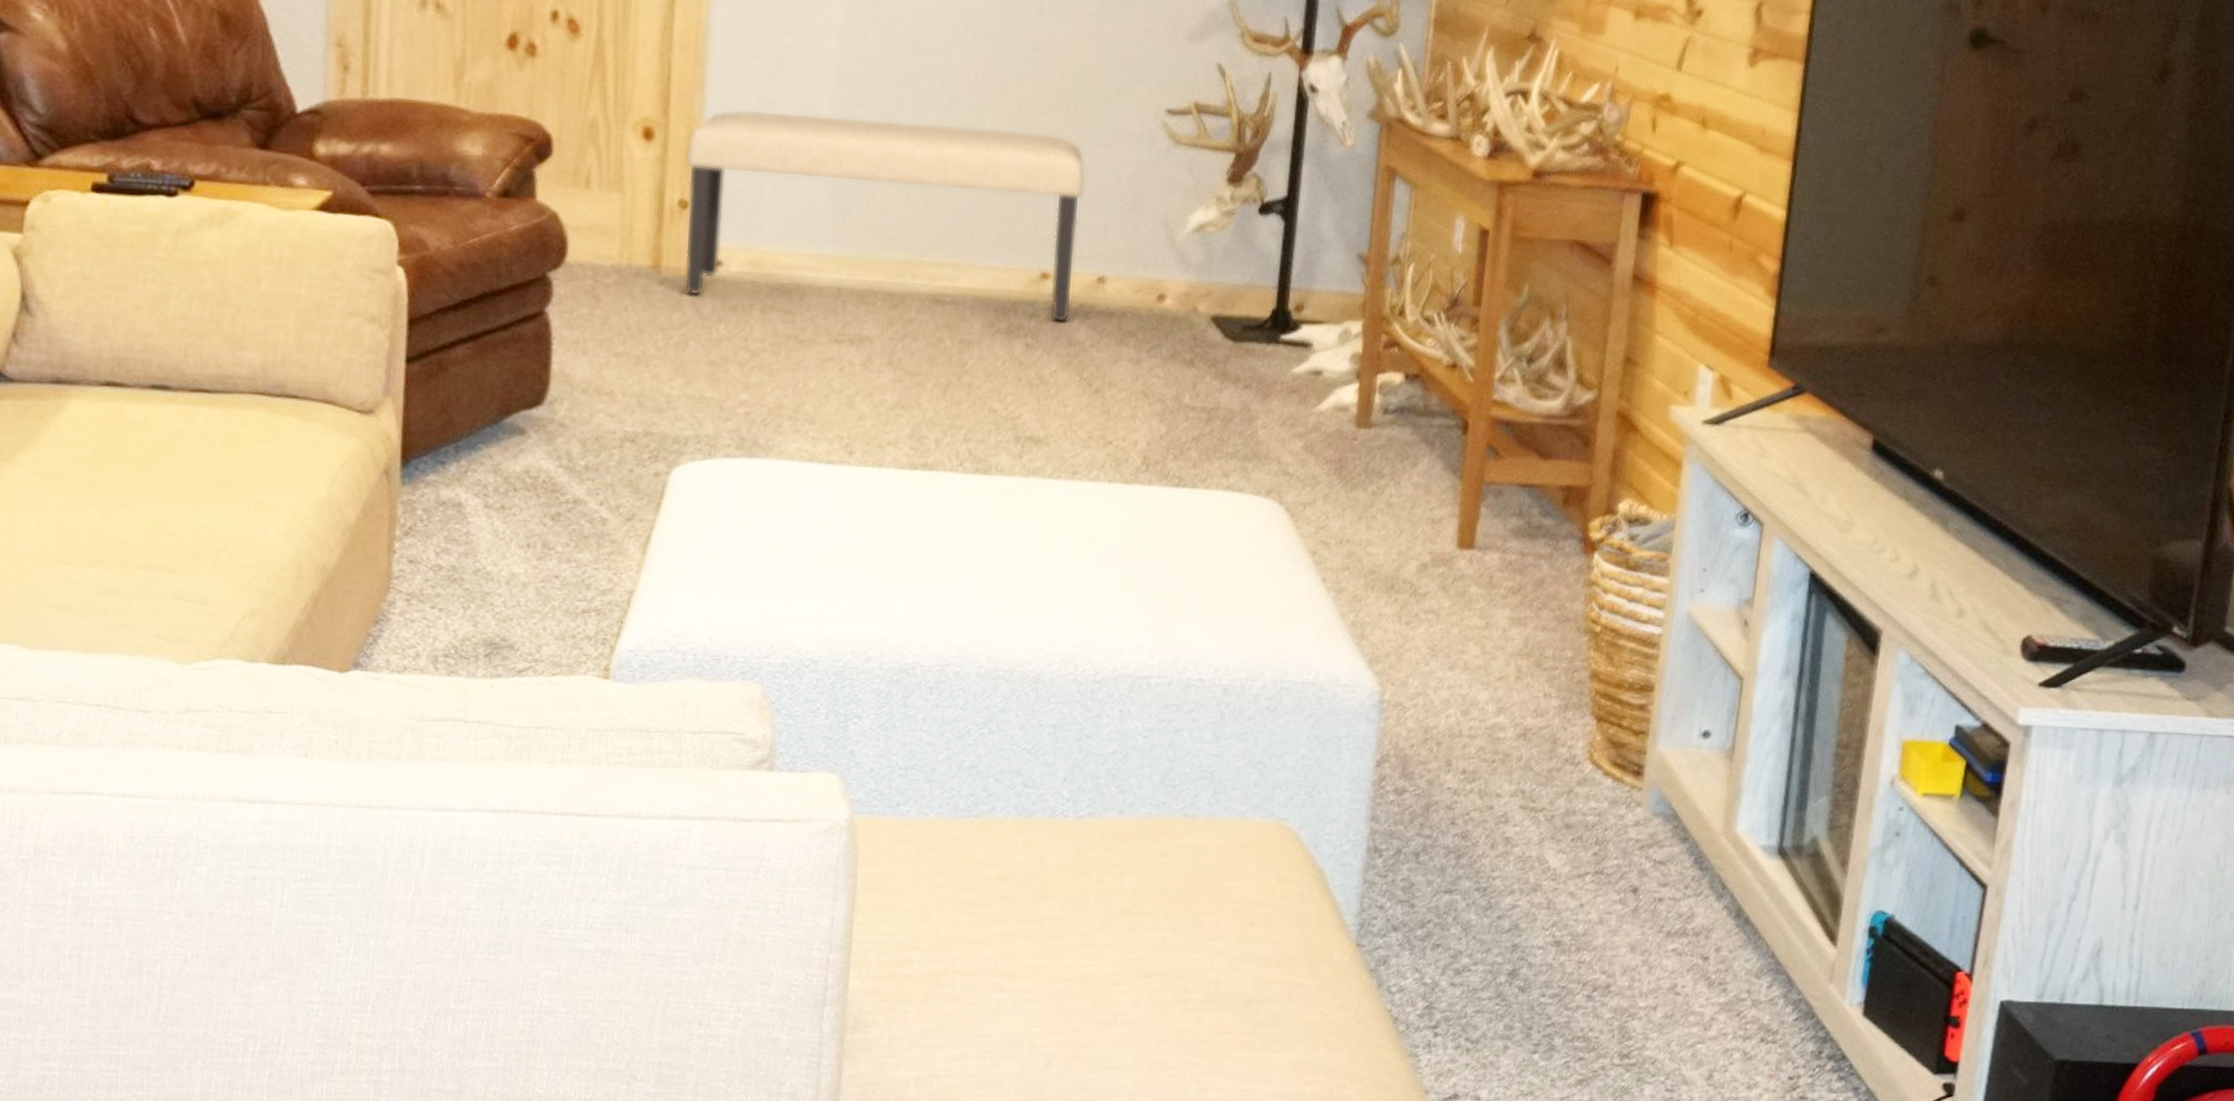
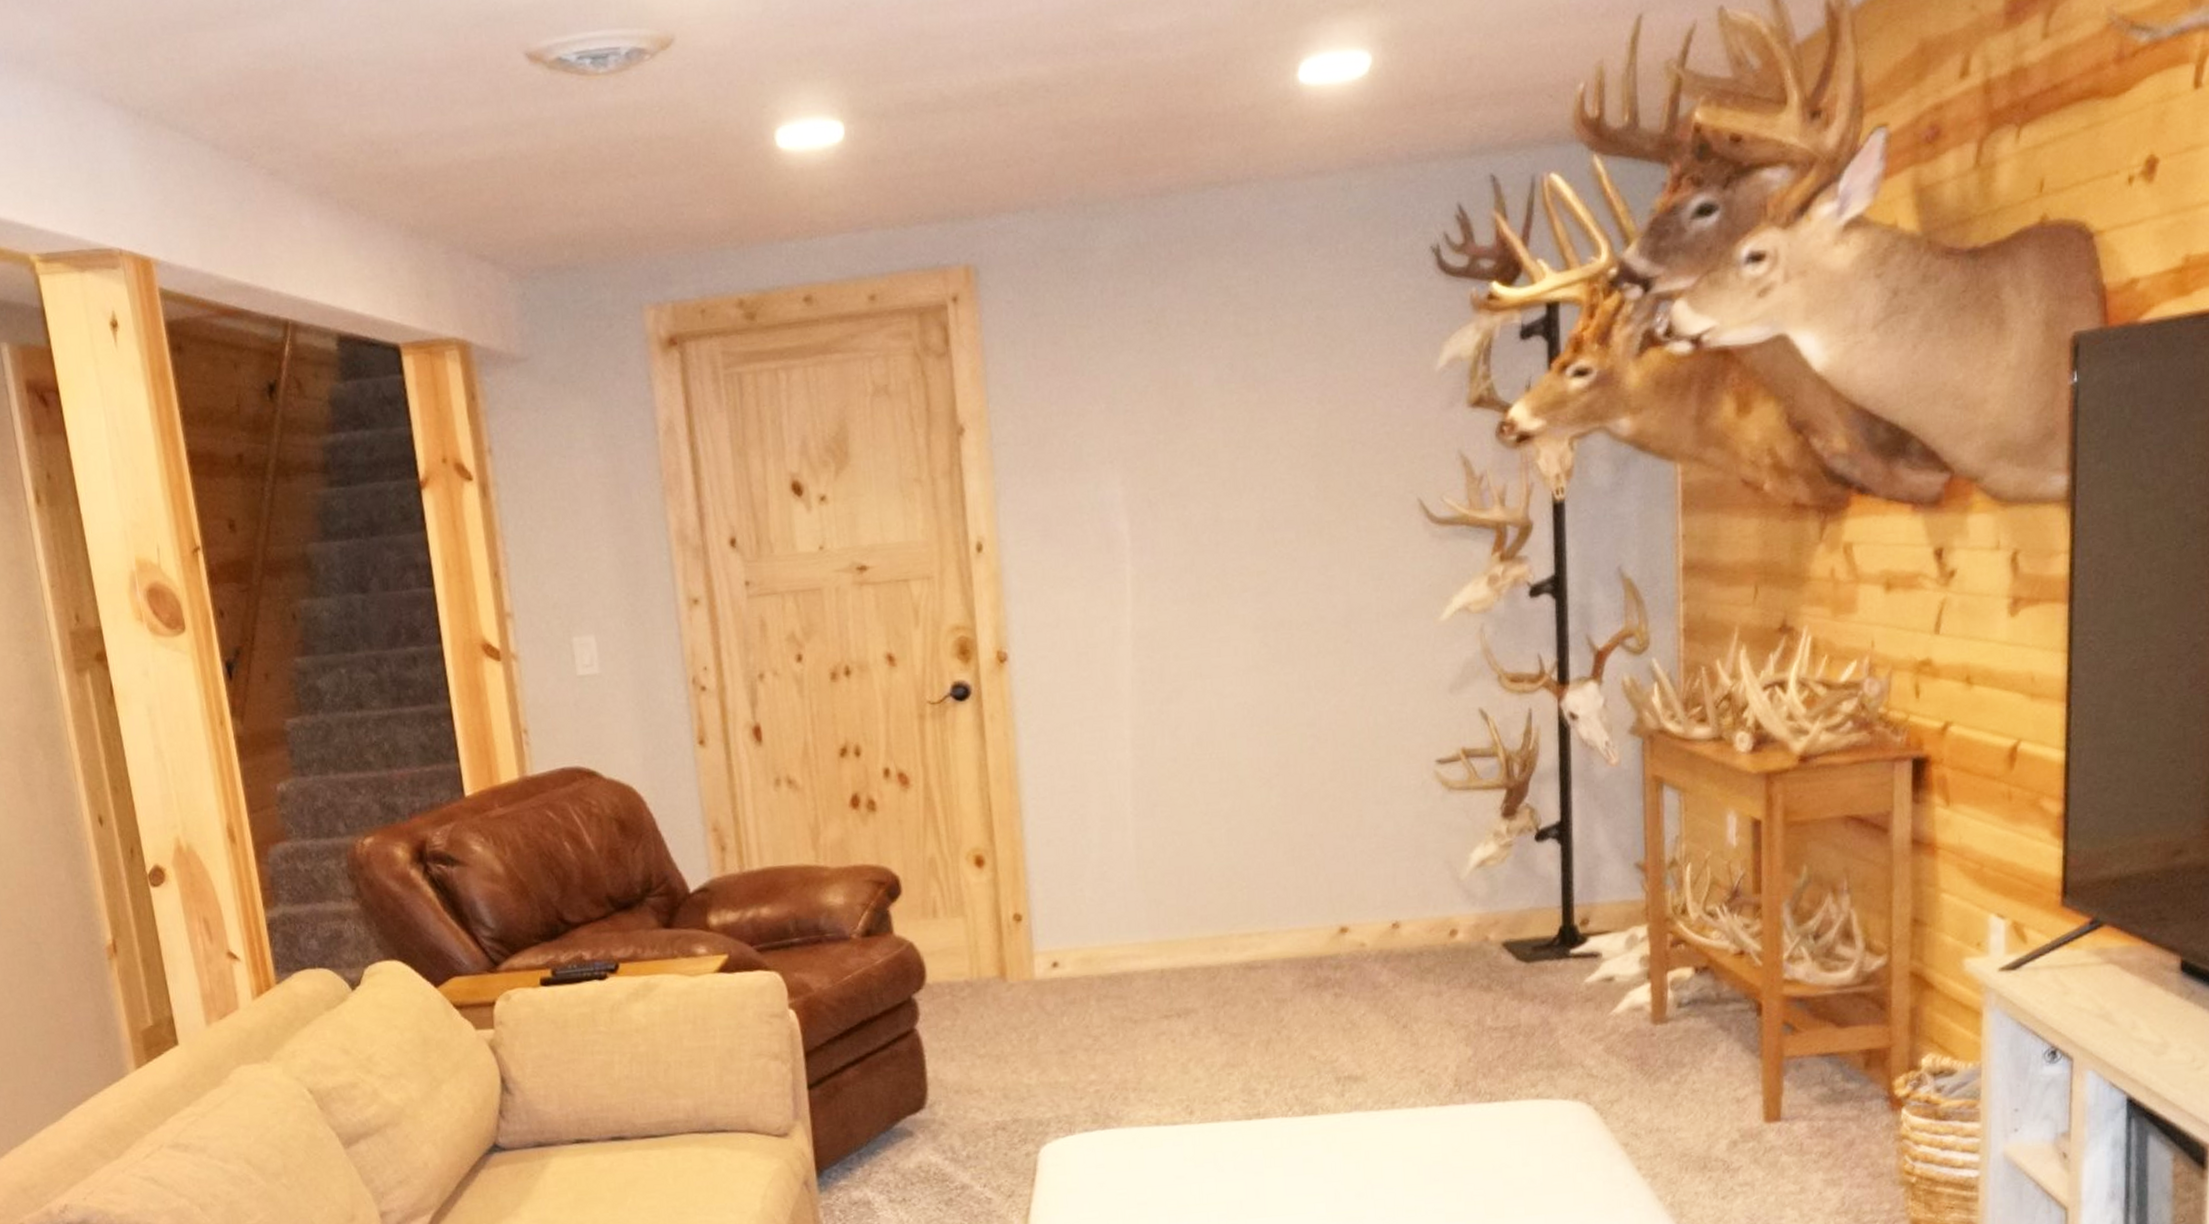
bench: present [683,109,1086,323] -> none [1012,800,1371,996]

